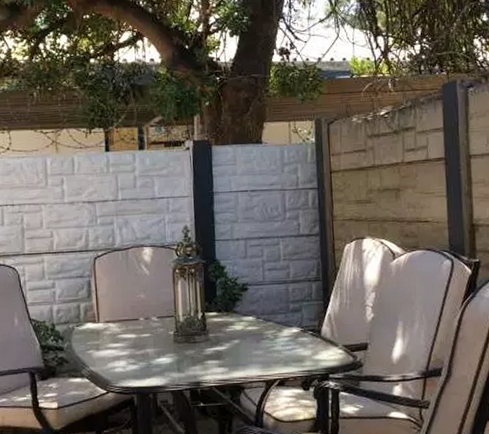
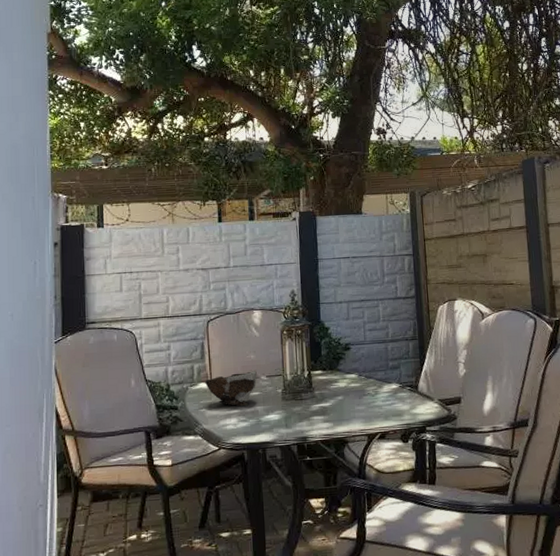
bowl: none [92,311,147,349] -> present [205,371,257,407]

